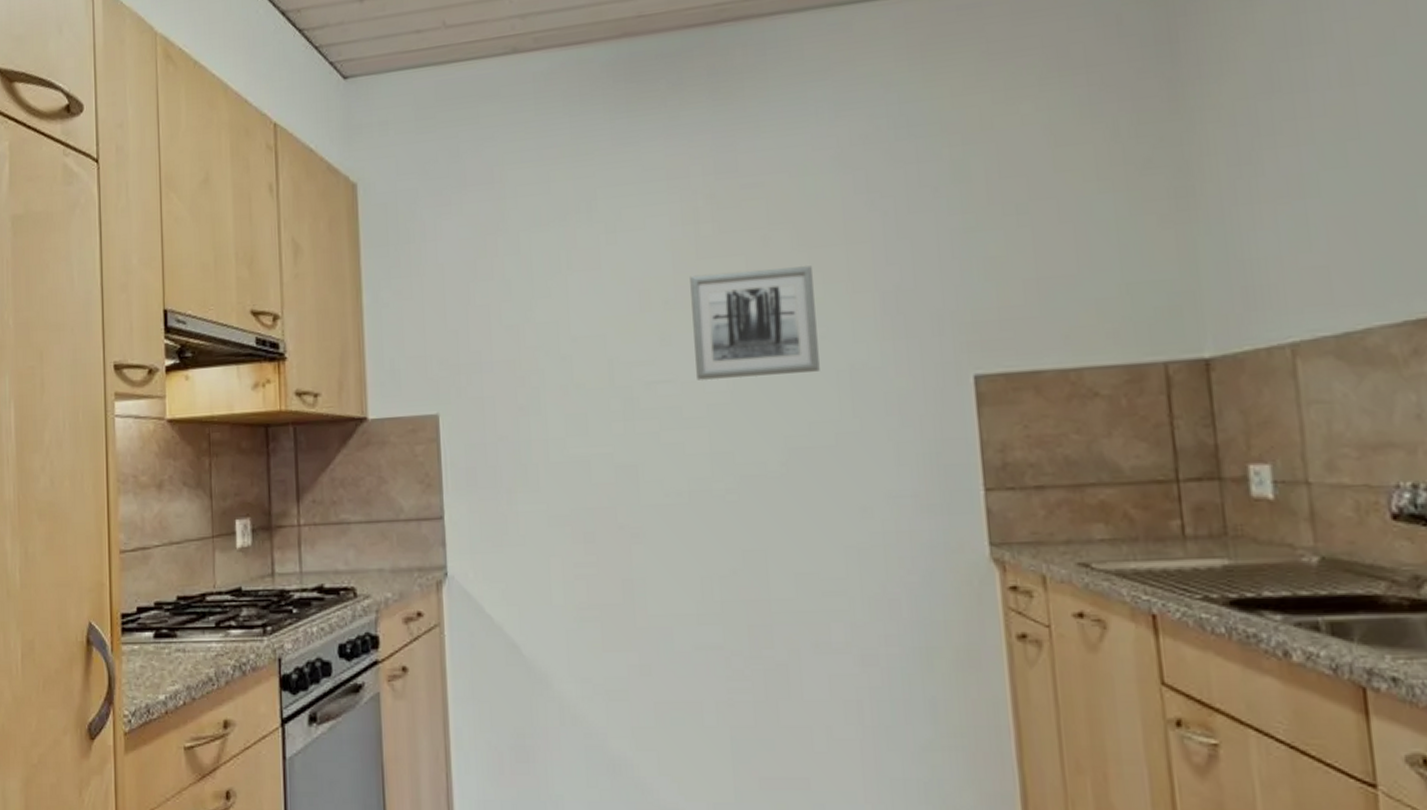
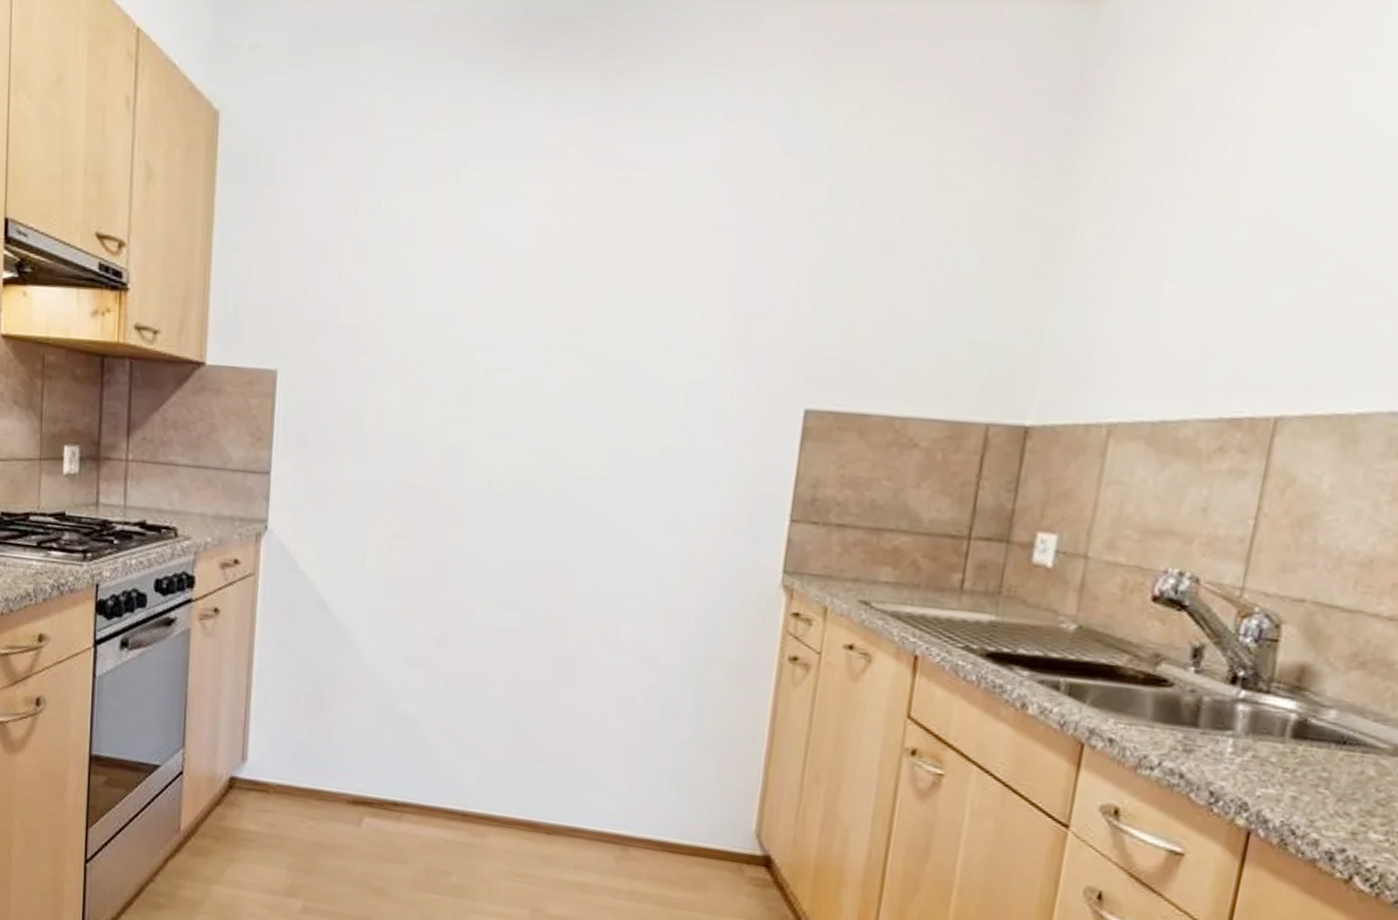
wall art: present [690,265,820,381] -> none [537,266,671,383]

